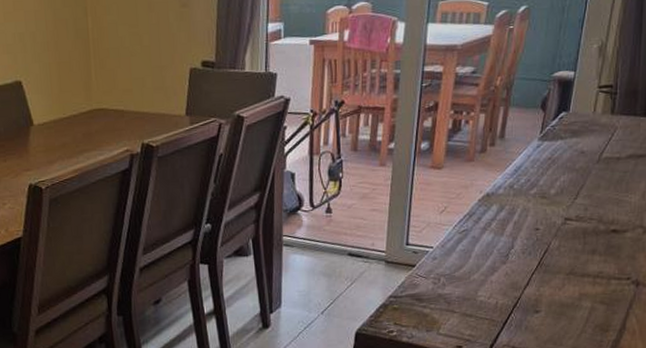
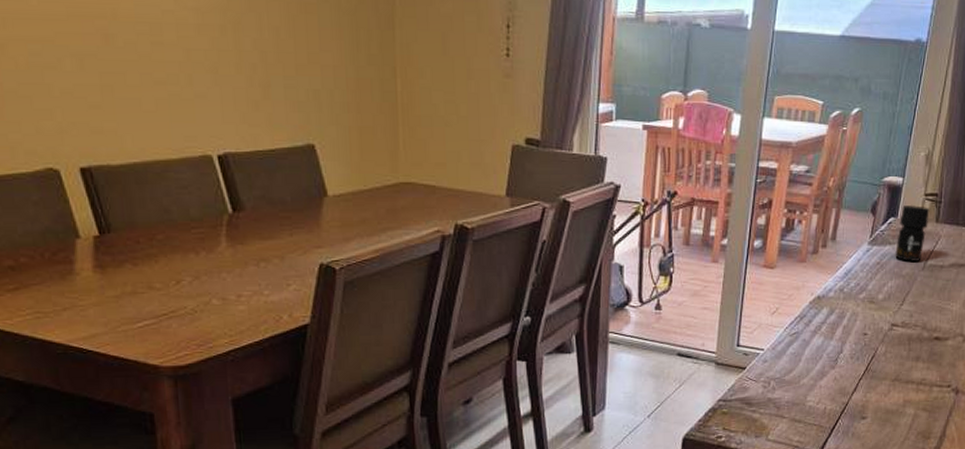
jar: none [567,97,604,155] -> present [895,204,930,261]

